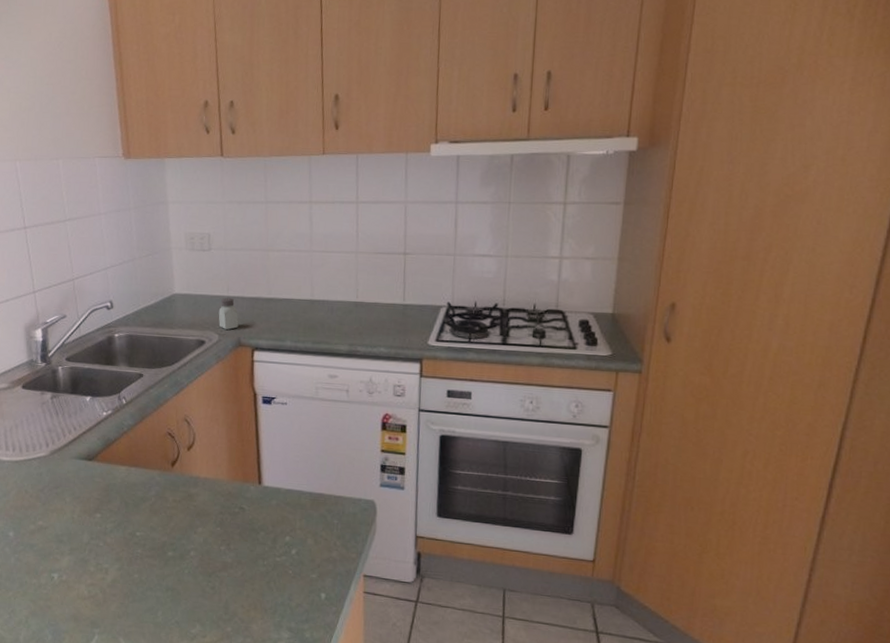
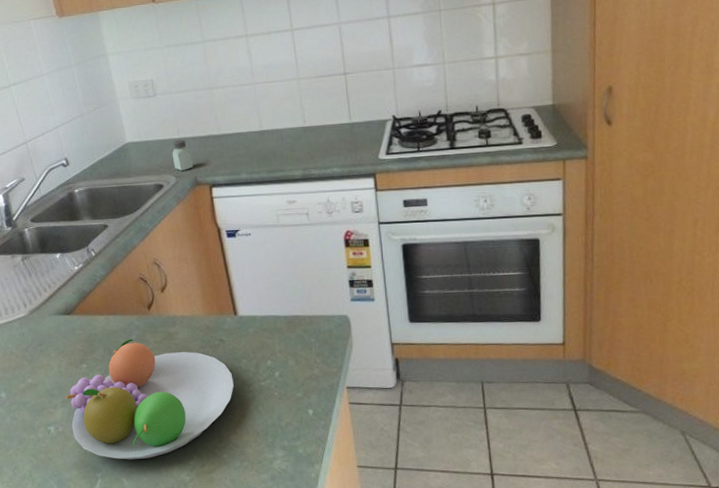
fruit bowl: none [75,494,248,621] -> present [66,339,234,460]

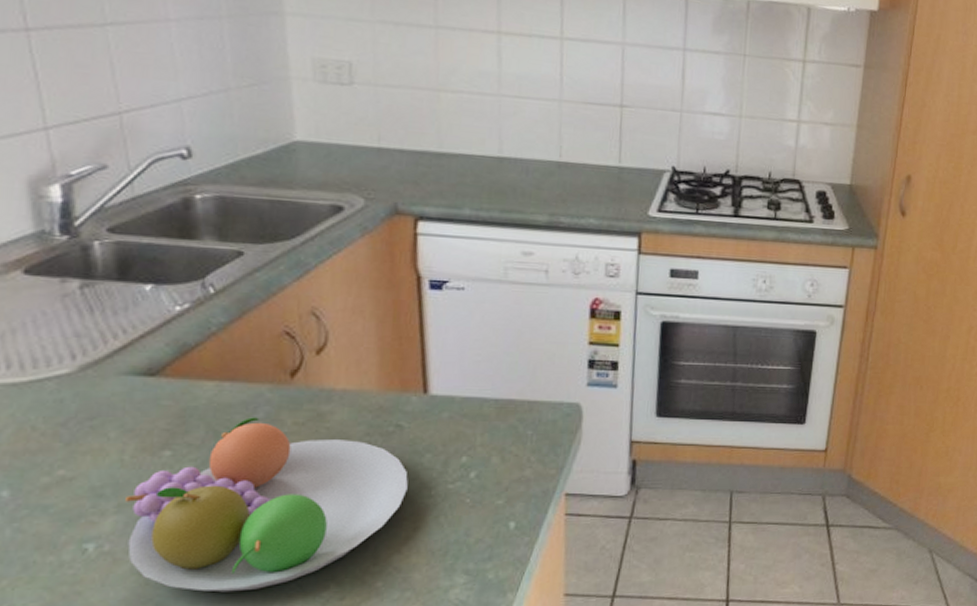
saltshaker: present [172,139,194,171] -> none [364,149,395,192]

